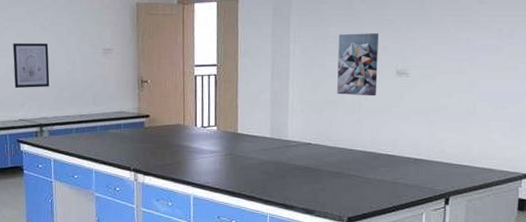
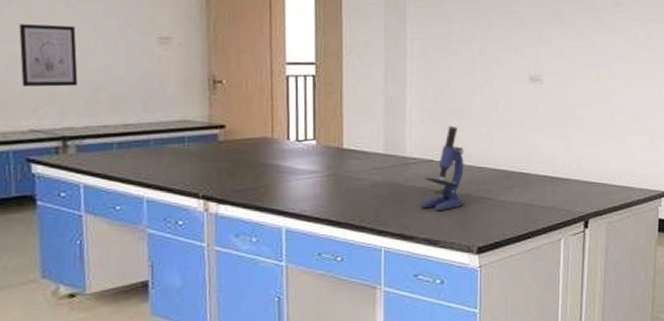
microscope: none [299,114,337,186] -> present [420,125,464,211]
wall art: present [337,33,378,96] -> none [463,31,509,105]

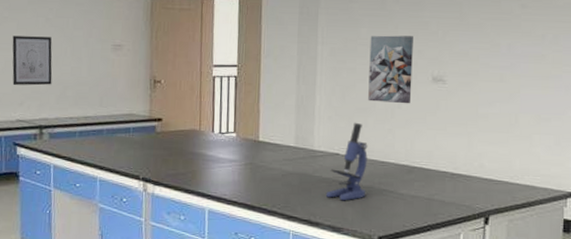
wall art: none [463,31,509,105] -> present [368,35,413,104]

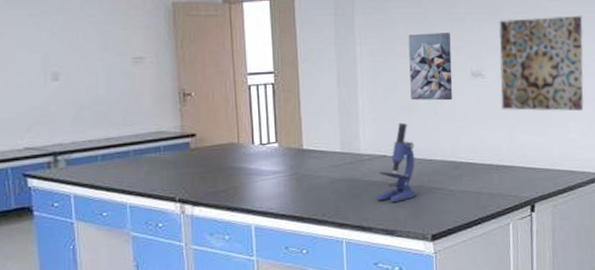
wall art: present [12,36,53,86] -> none [11,53,64,109]
wall art: none [461,24,558,125] -> present [499,15,584,112]

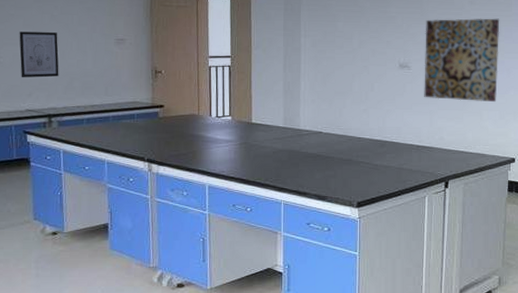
wall art: none [11,53,64,109] -> present [19,31,59,78]
microscope: present [376,122,415,203] -> none [311,104,346,173]
wall art: present [408,33,453,101] -> none [346,28,382,88]

